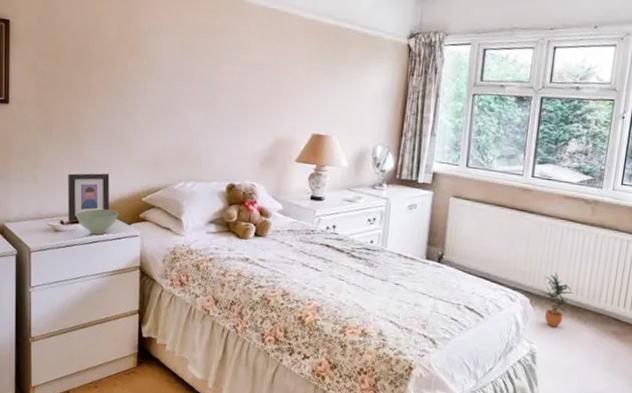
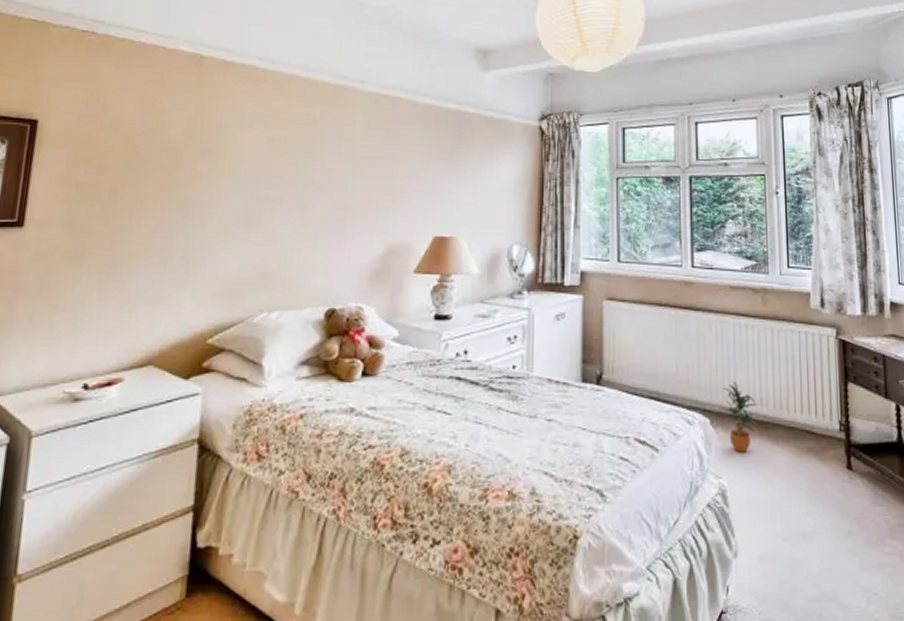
picture frame: present [67,173,110,222] -> none [95,309,163,385]
bowl: present [76,209,119,235] -> none [108,360,173,399]

